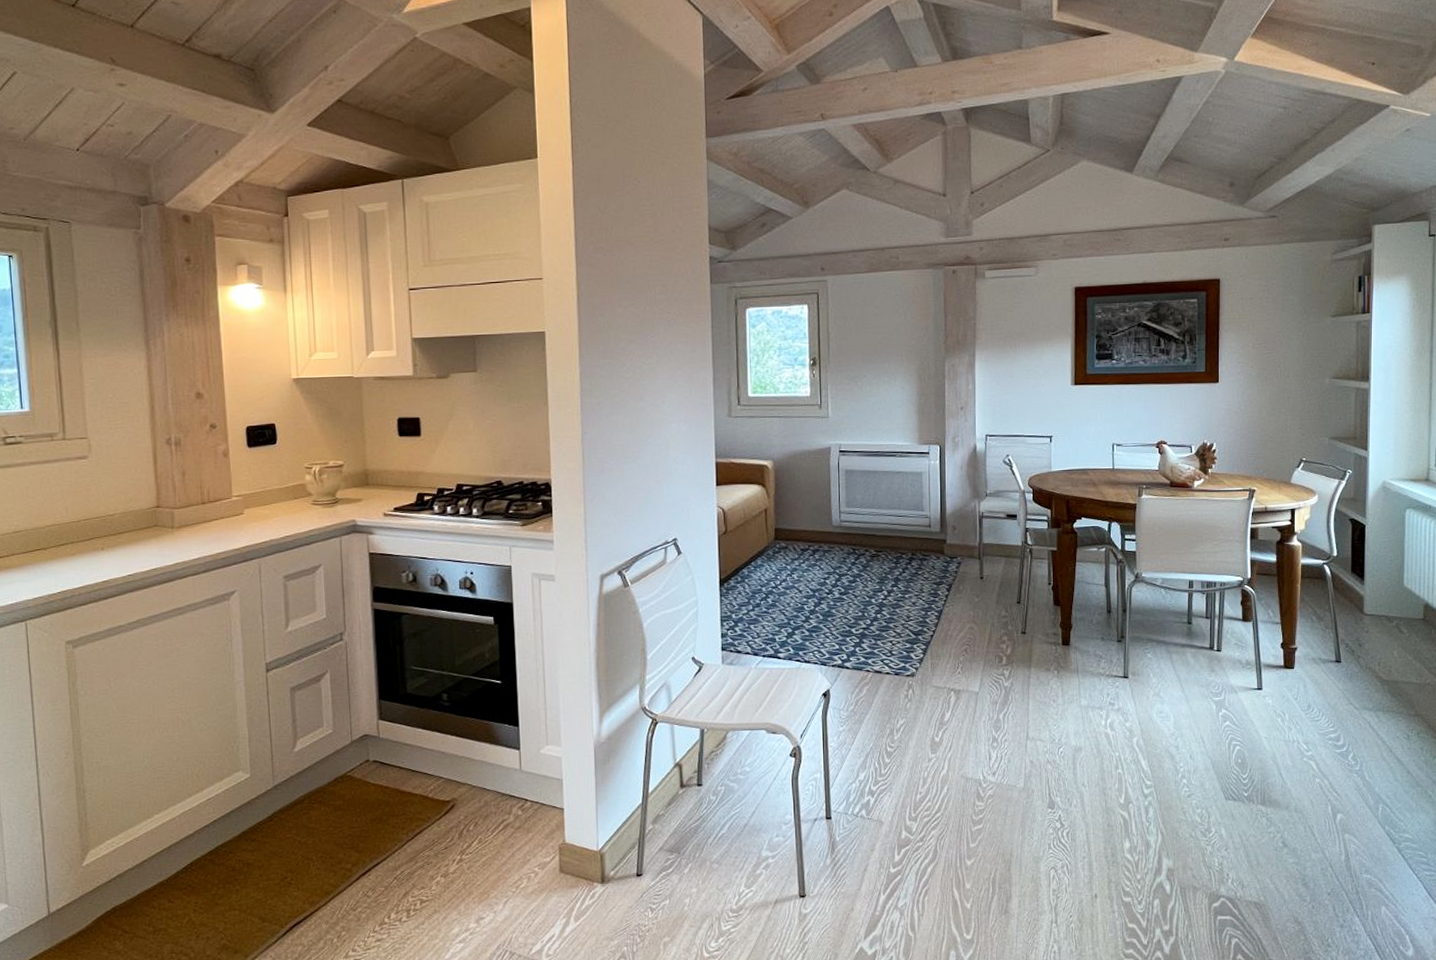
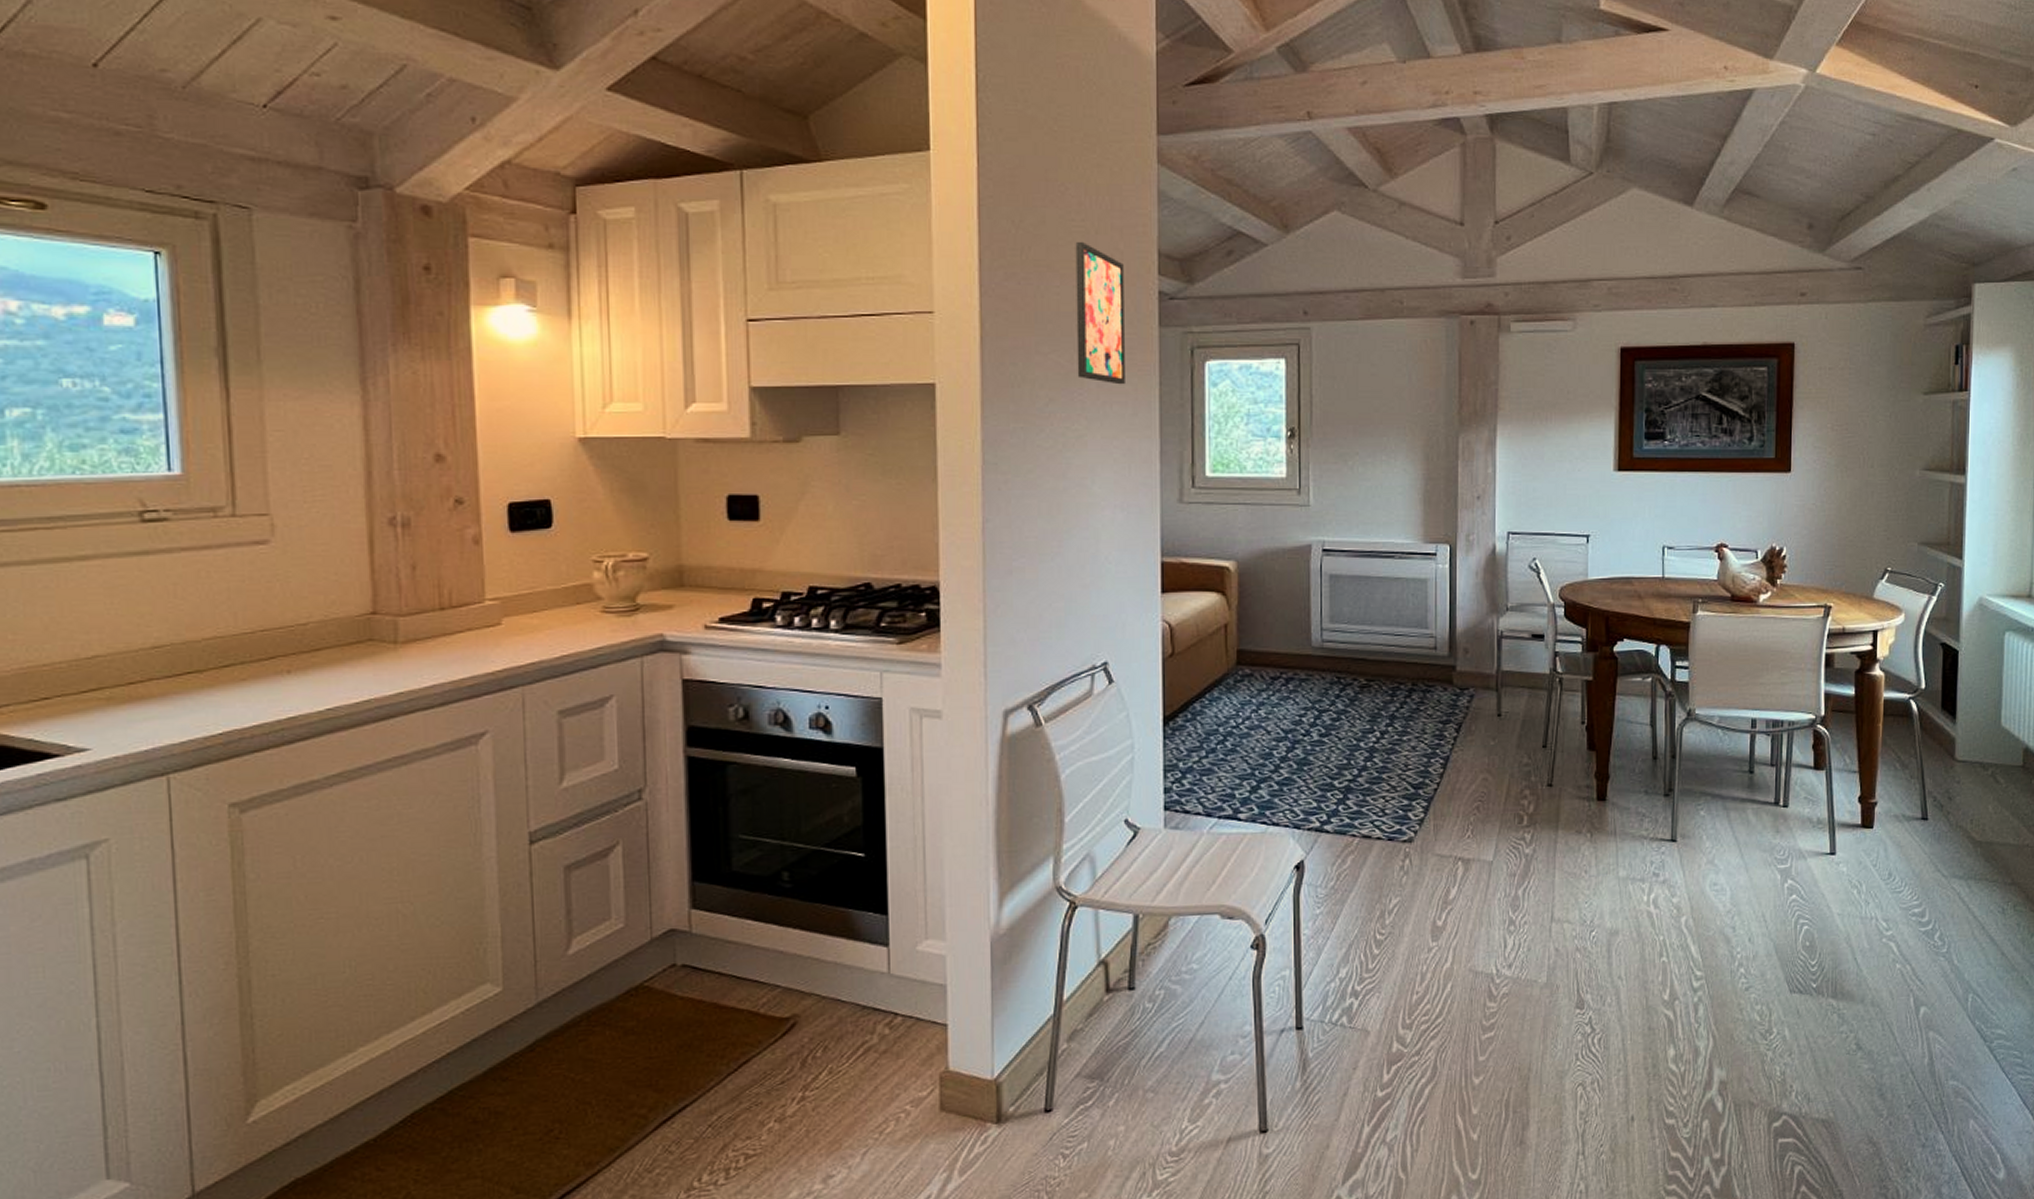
wall art: none [646,221,686,329] -> present [1075,241,1125,385]

